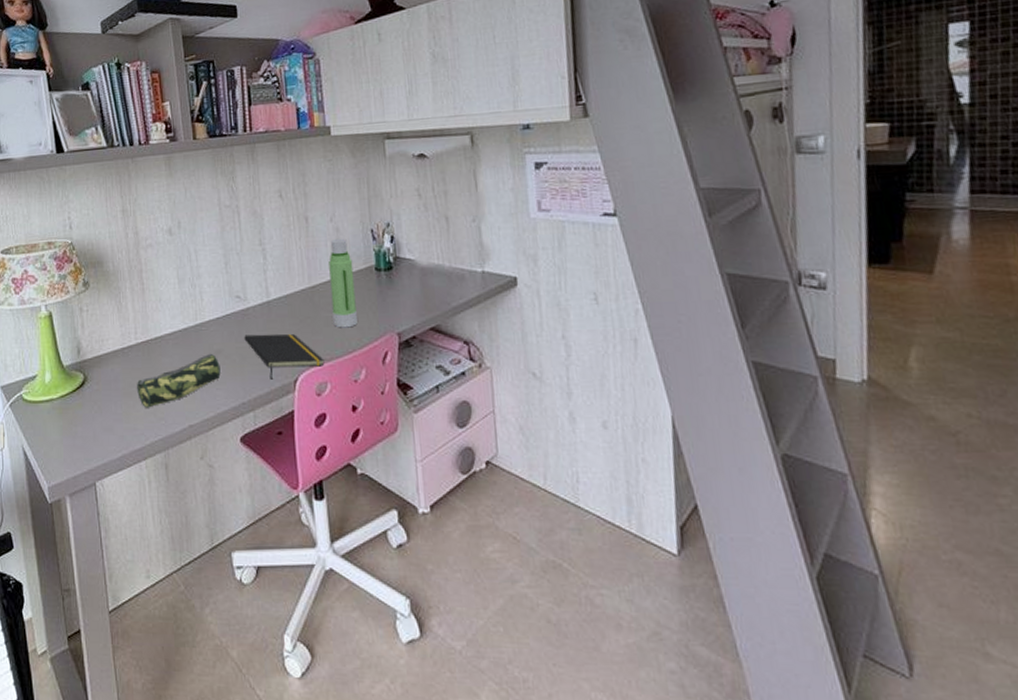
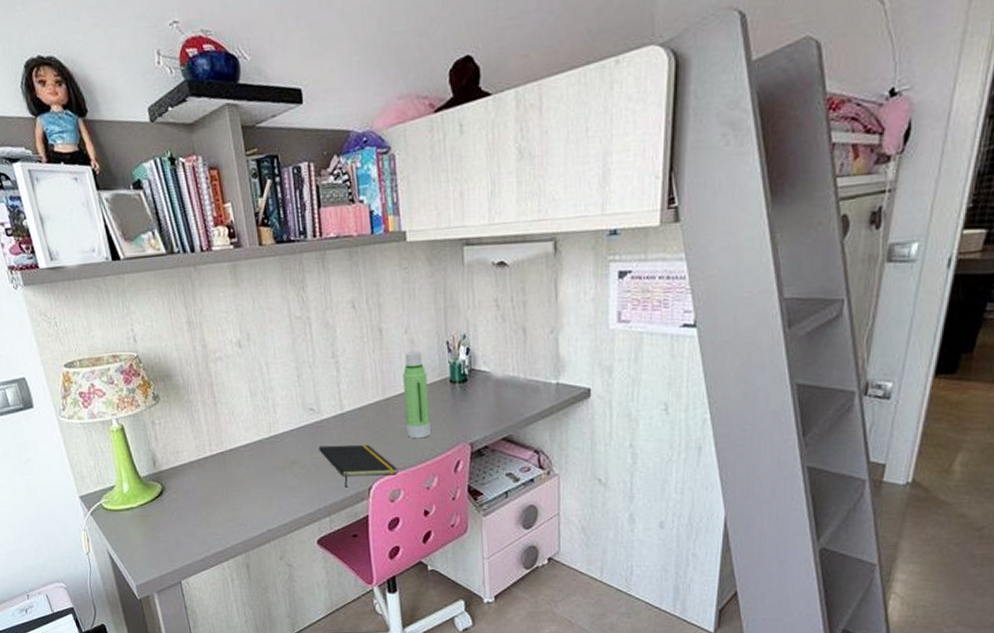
pencil case: present [137,353,221,408] -> none [214,463,297,515]

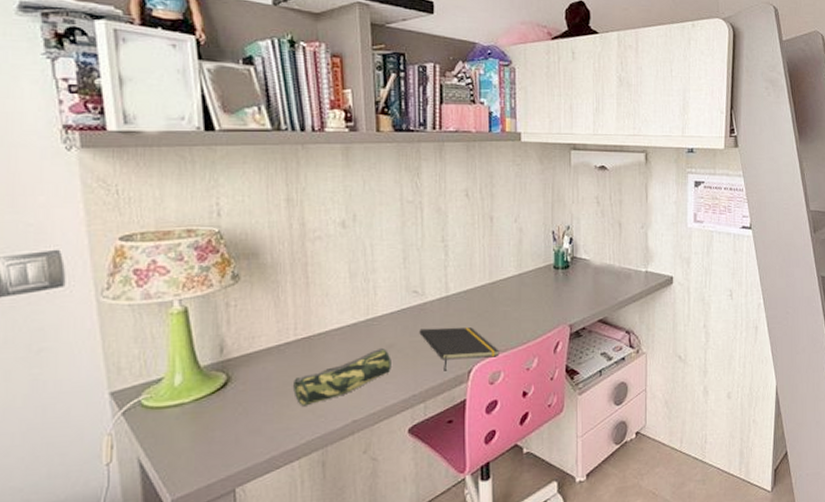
pencil case: none [214,463,297,515] -> present [293,347,391,406]
water bottle: present [403,350,431,439] -> none [510,238,533,321]

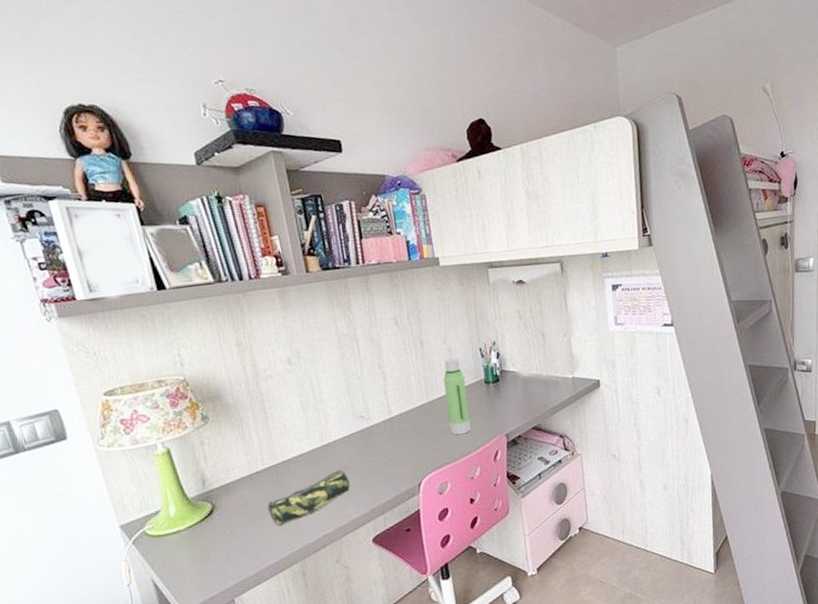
notepad: present [419,327,500,371] -> none [370,444,444,486]
water bottle: none [510,238,533,321] -> present [443,357,471,435]

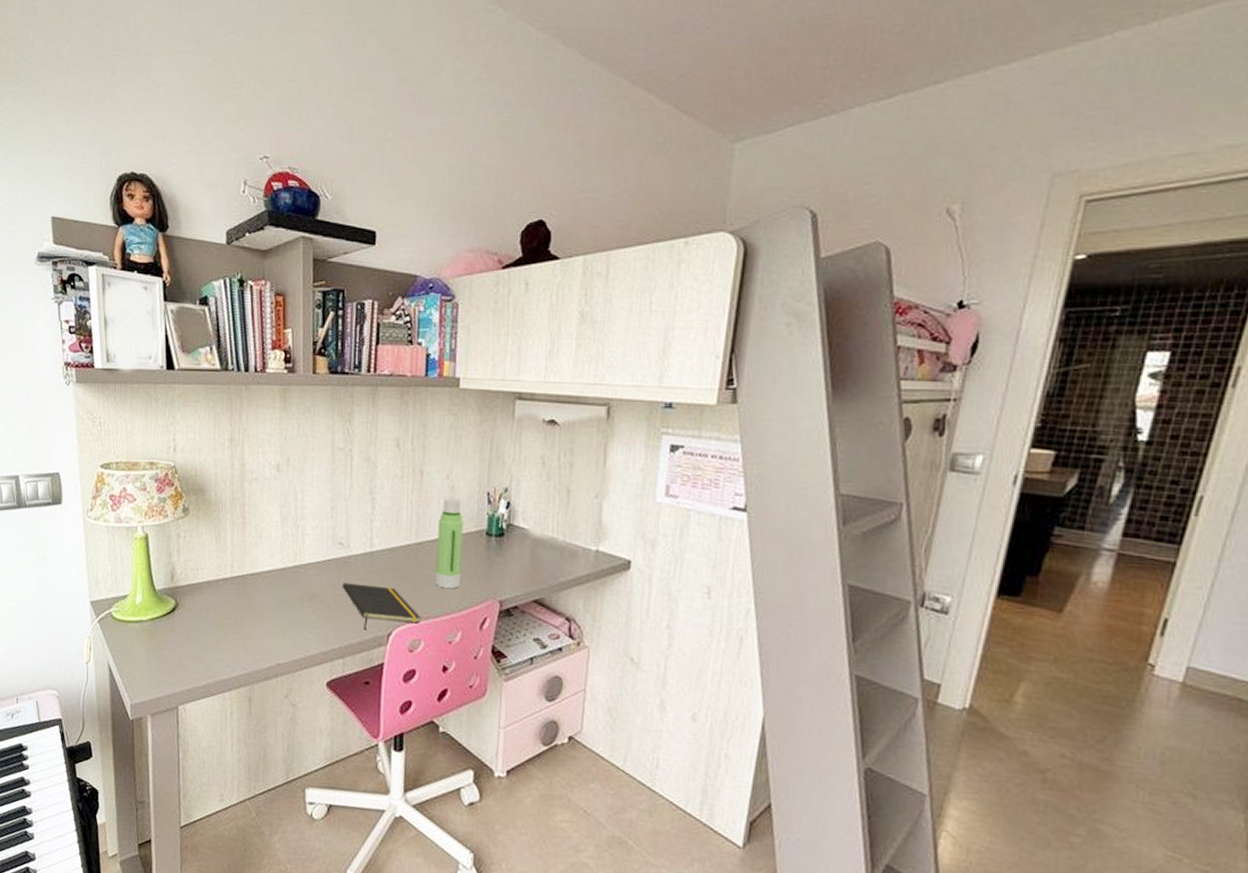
pencil case: present [268,469,350,526] -> none [228,596,315,642]
notepad: none [370,444,444,486] -> present [342,582,421,630]

